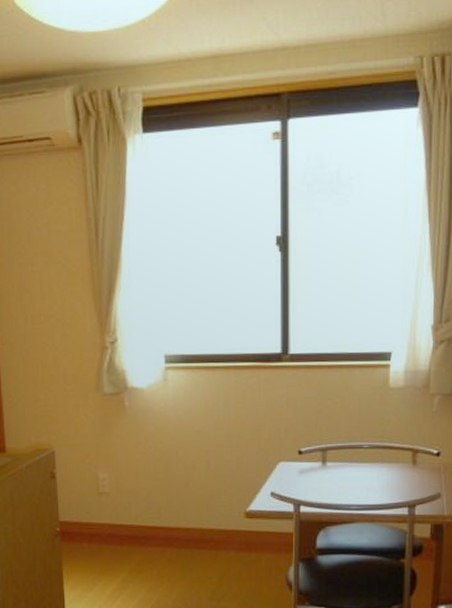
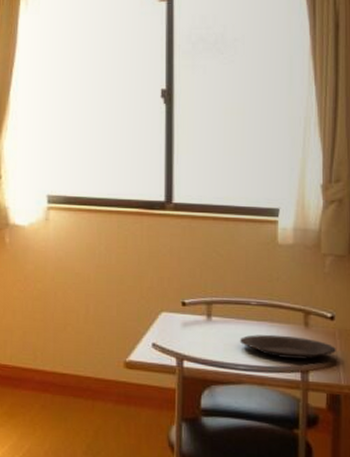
plate: none [352,474,441,495] -> present [239,334,336,360]

